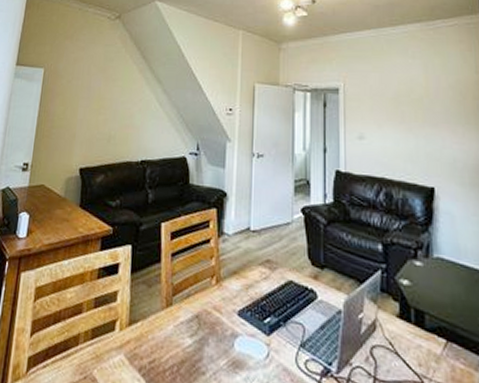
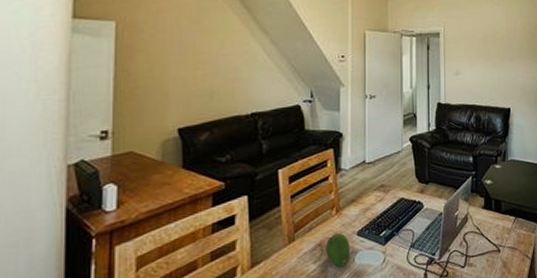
fruit: none [203,307,230,350] -> present [326,233,350,268]

